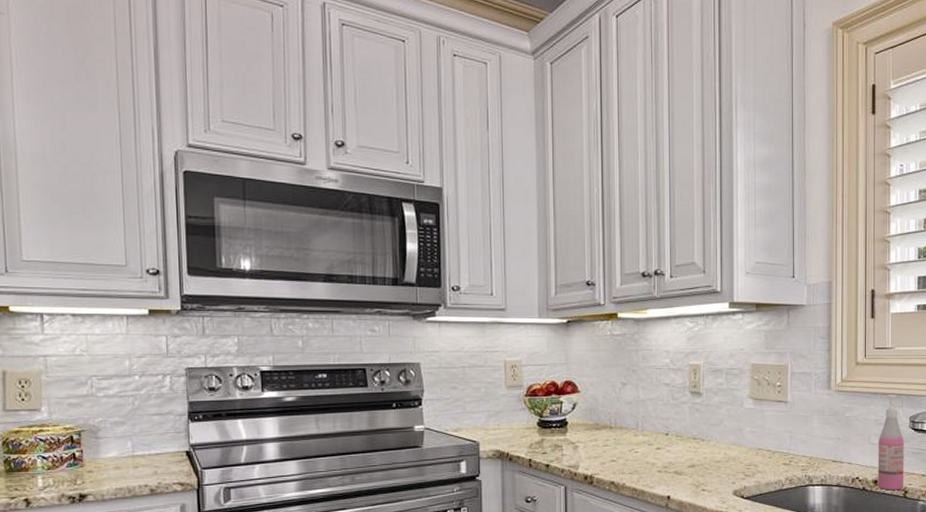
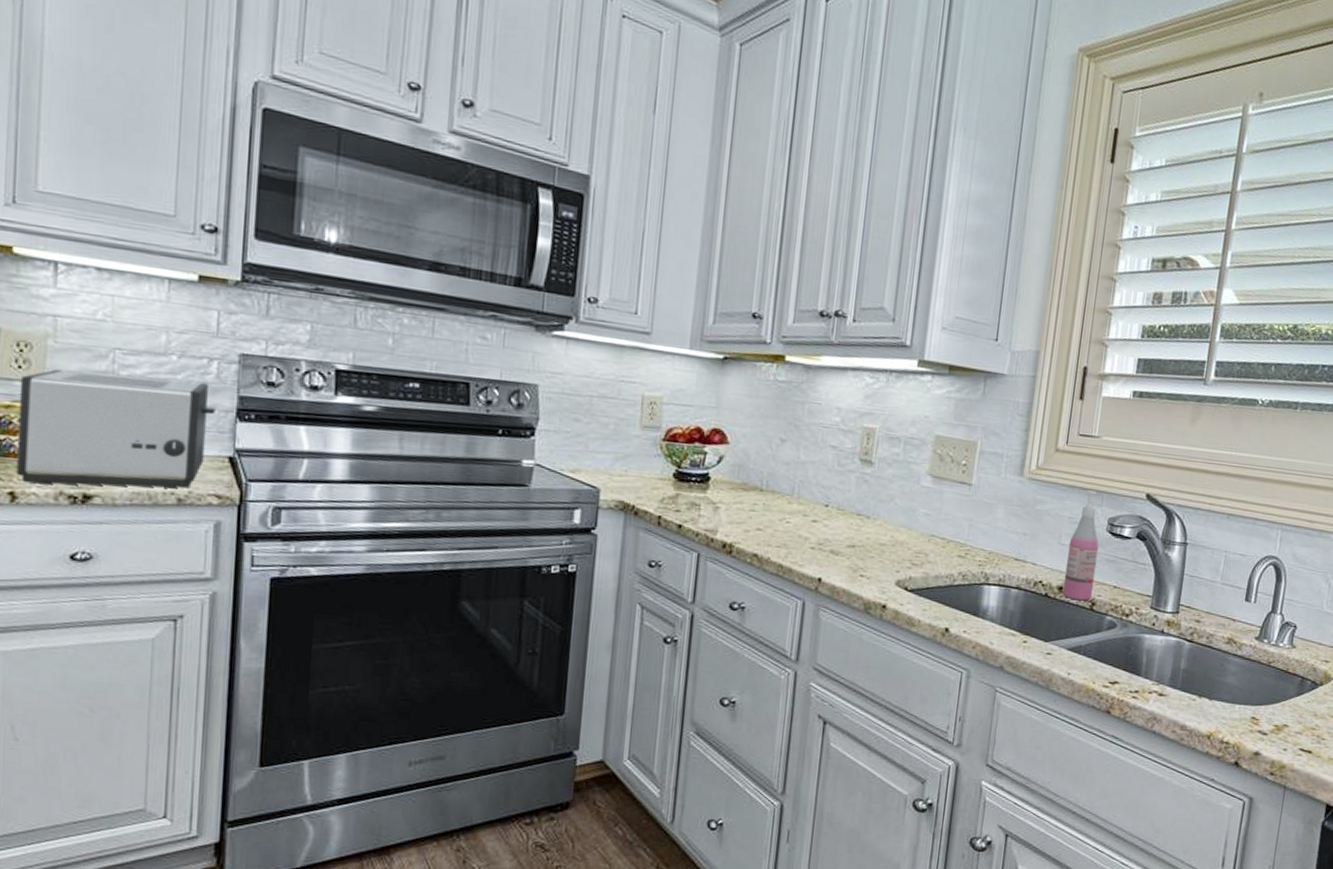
toaster: none [24,395,172,491] -> present [16,369,215,489]

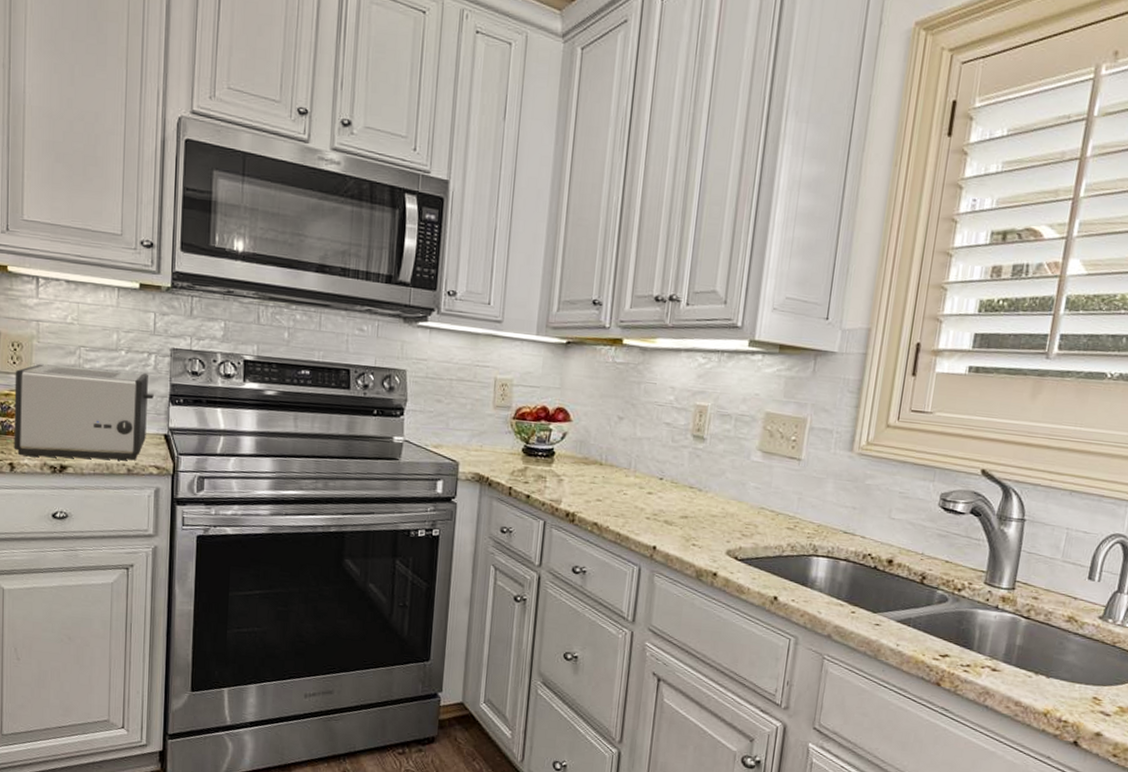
soap dispenser: present [1062,490,1099,601] -> none [892,465,931,575]

